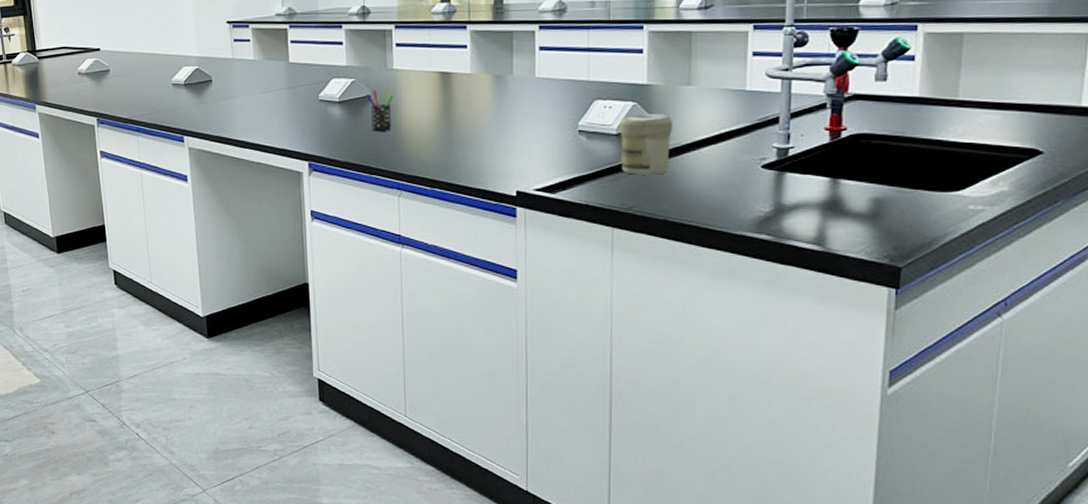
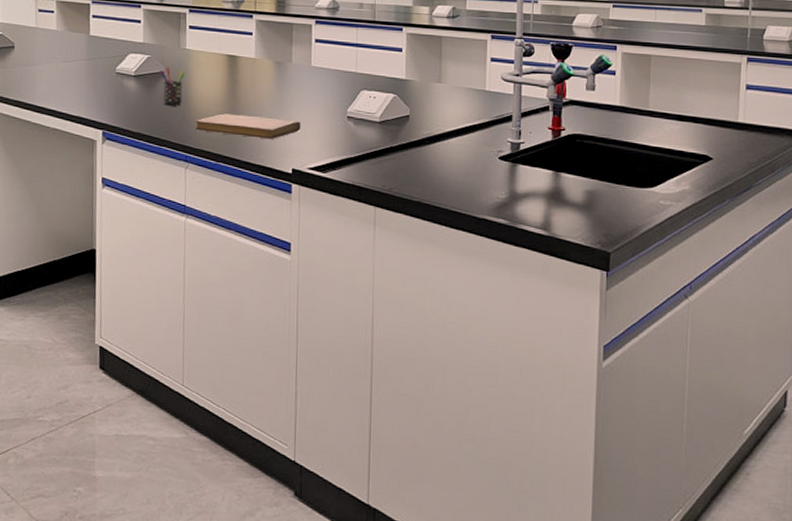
notebook: none [406,136,526,161] -> present [195,114,301,140]
jar: present [619,114,672,175] -> none [381,105,426,160]

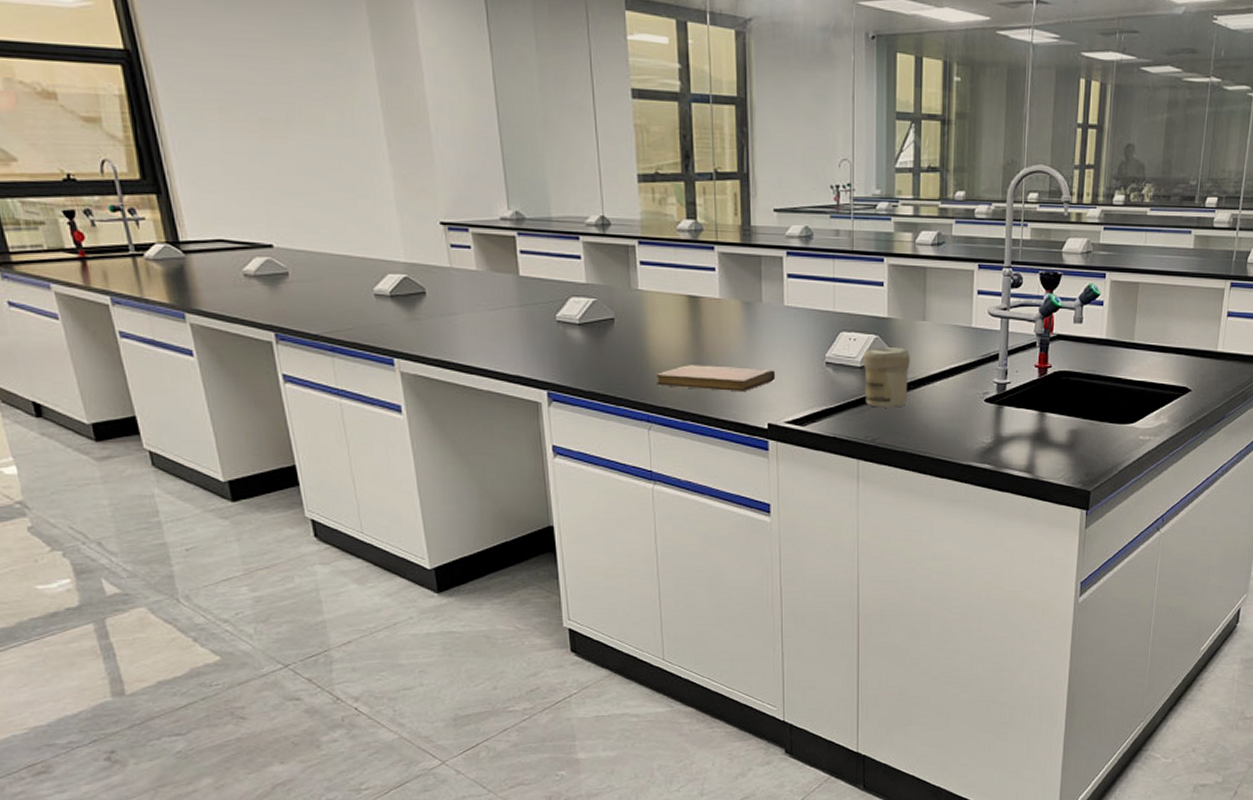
pen holder: present [159,66,185,106] -> none [608,311,639,358]
jar: none [381,105,426,160] -> present [863,347,910,408]

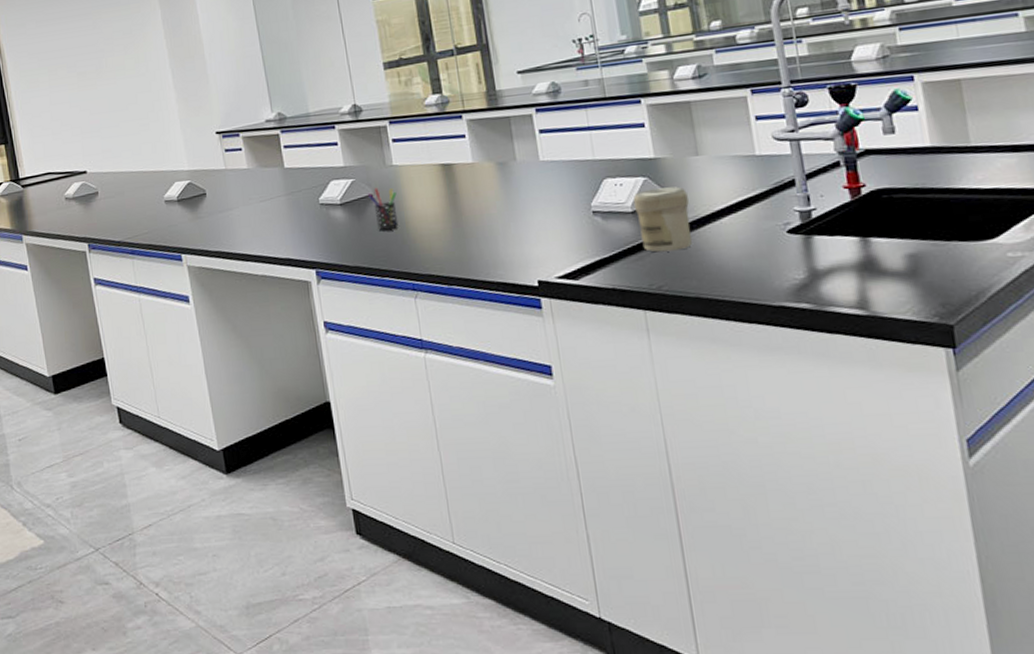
pen holder: none [608,311,639,358] -> present [367,187,399,231]
notebook: present [655,365,776,393] -> none [416,225,540,254]

